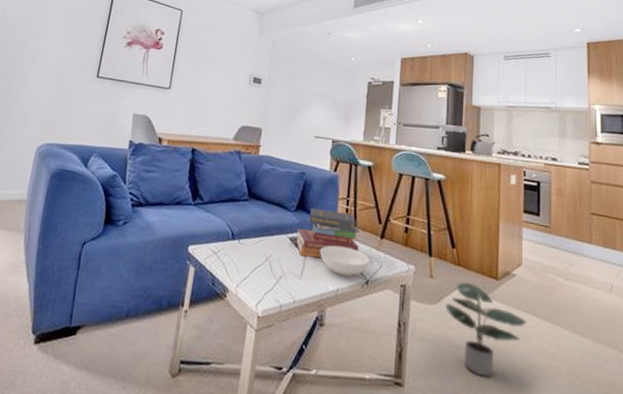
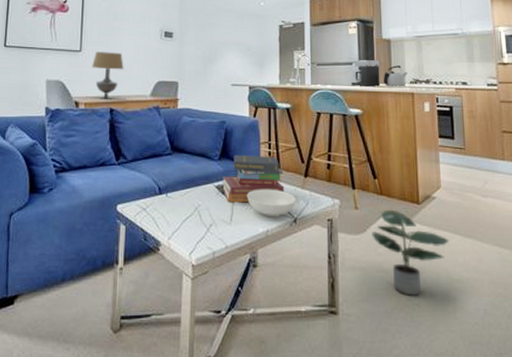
table lamp: none [178,90,211,139] -> present [91,52,124,99]

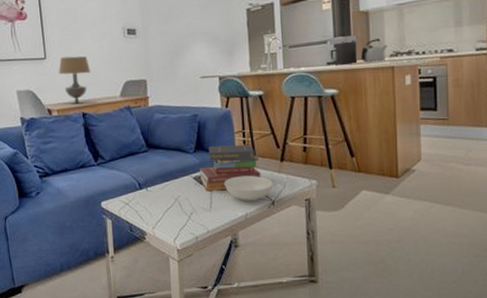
potted plant: present [372,209,449,296] -> none [350,185,429,262]

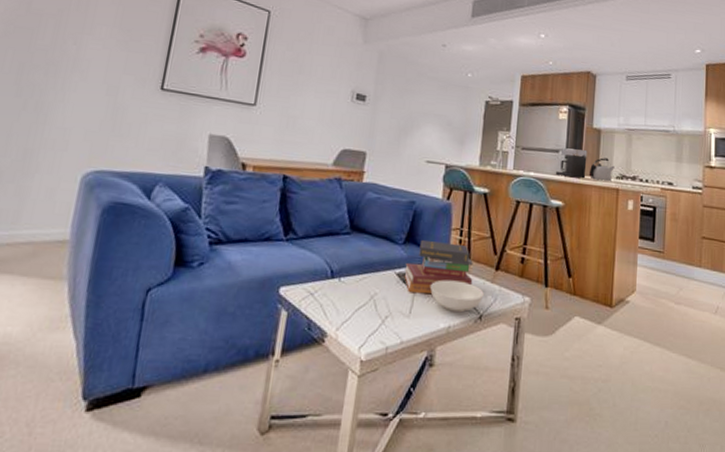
table lamp: present [58,56,91,104] -> none [266,107,306,165]

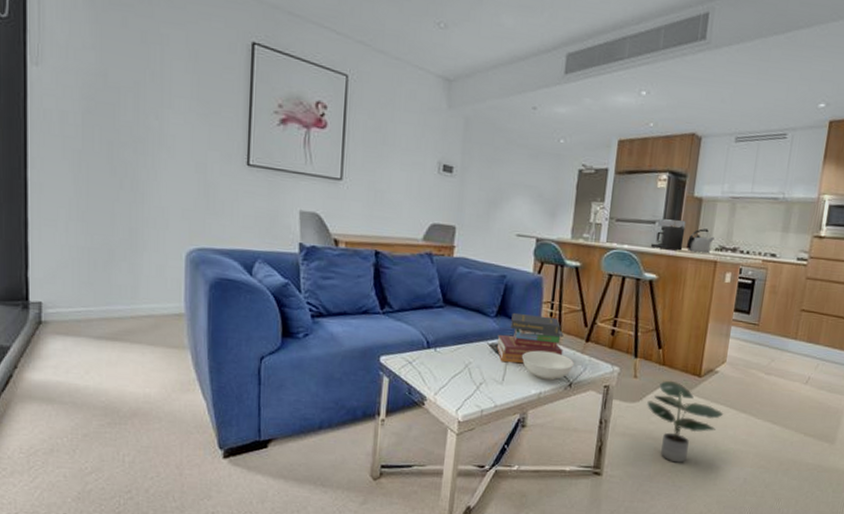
potted plant: none [560,311,638,405] -> present [647,380,724,463]

